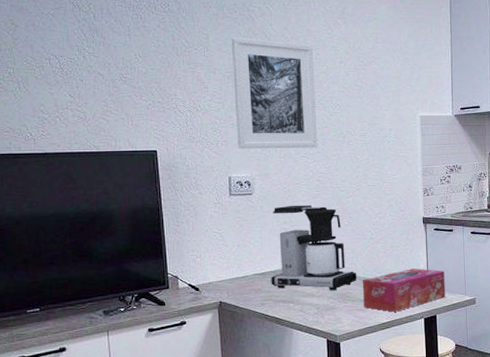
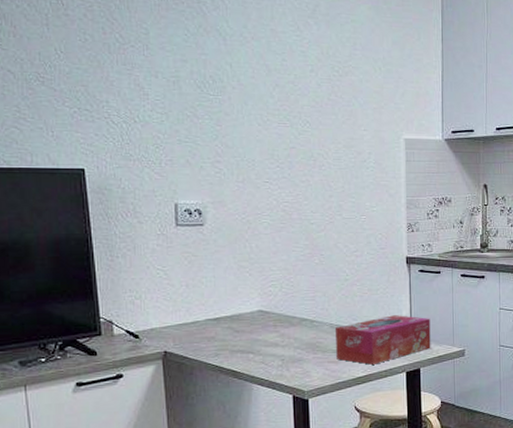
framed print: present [231,37,318,149] -> none [176,34,283,172]
coffee maker: present [271,204,357,291] -> none [226,239,329,340]

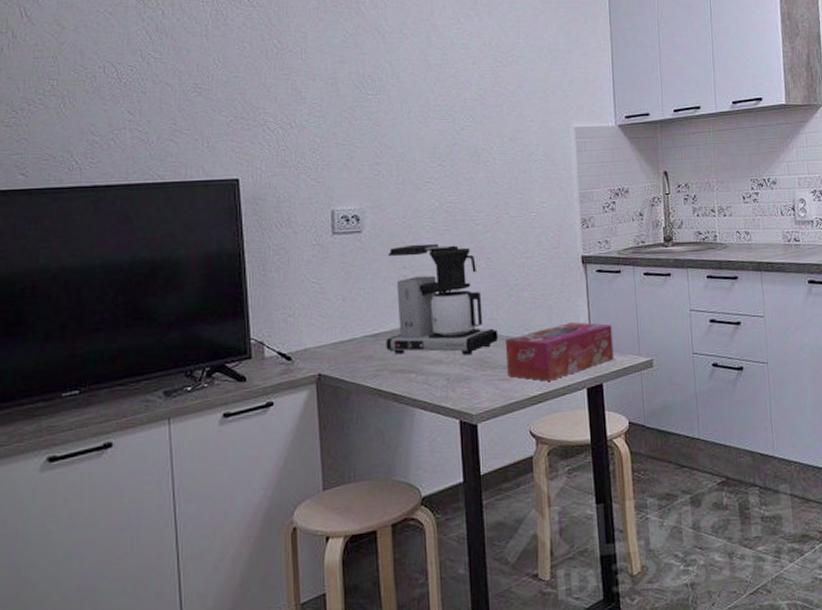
coffee maker: none [226,239,329,340] -> present [386,243,499,356]

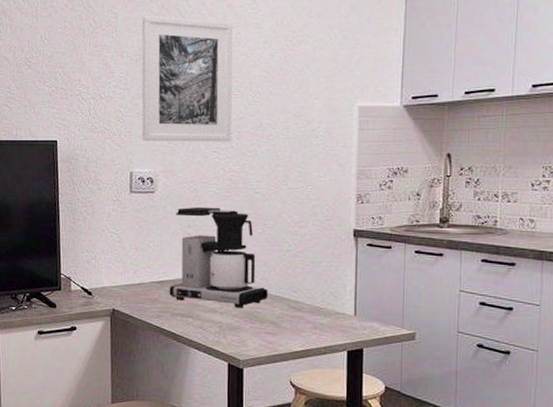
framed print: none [335,35,446,175] -> present [141,15,233,142]
tissue box: present [504,322,614,381] -> none [273,290,377,340]

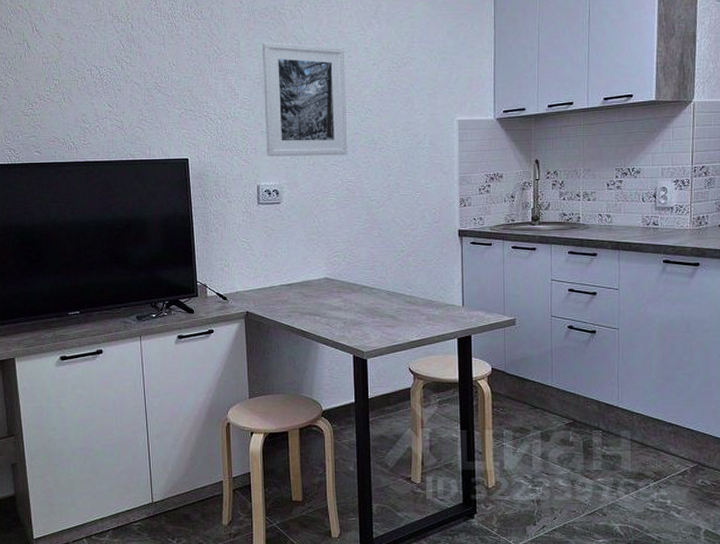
coffee maker: present [169,206,268,309] -> none [297,214,386,305]

